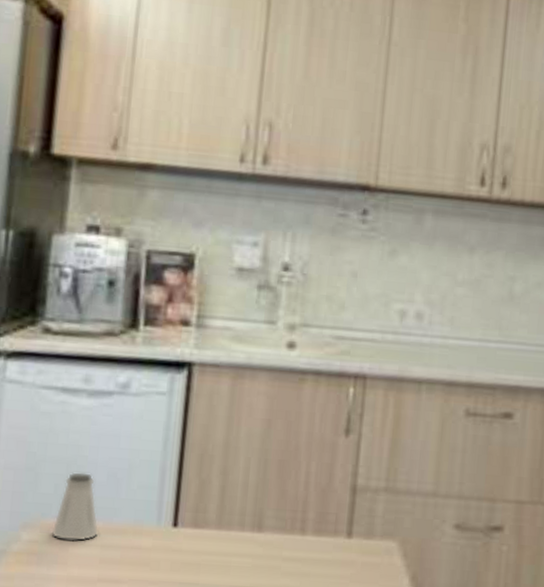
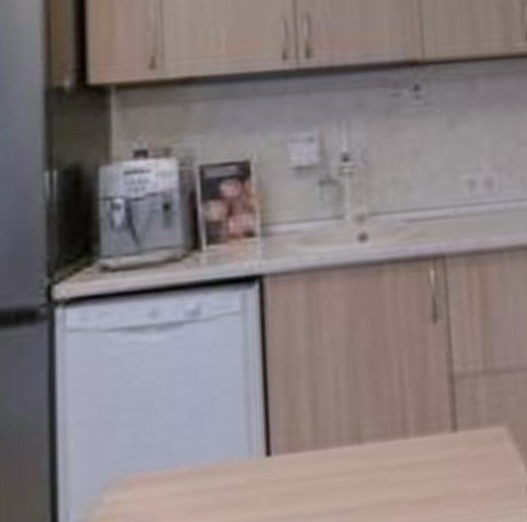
saltshaker: present [51,472,99,541] -> none [135,415,187,494]

